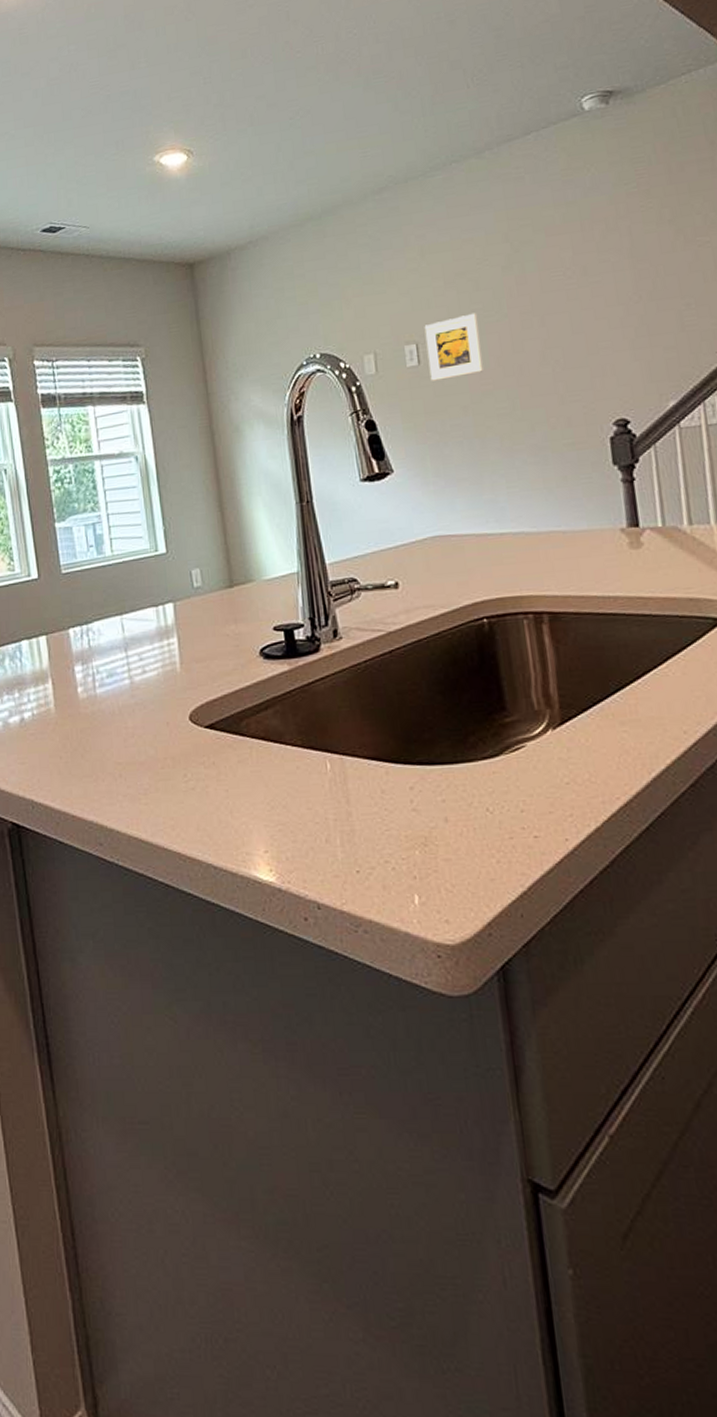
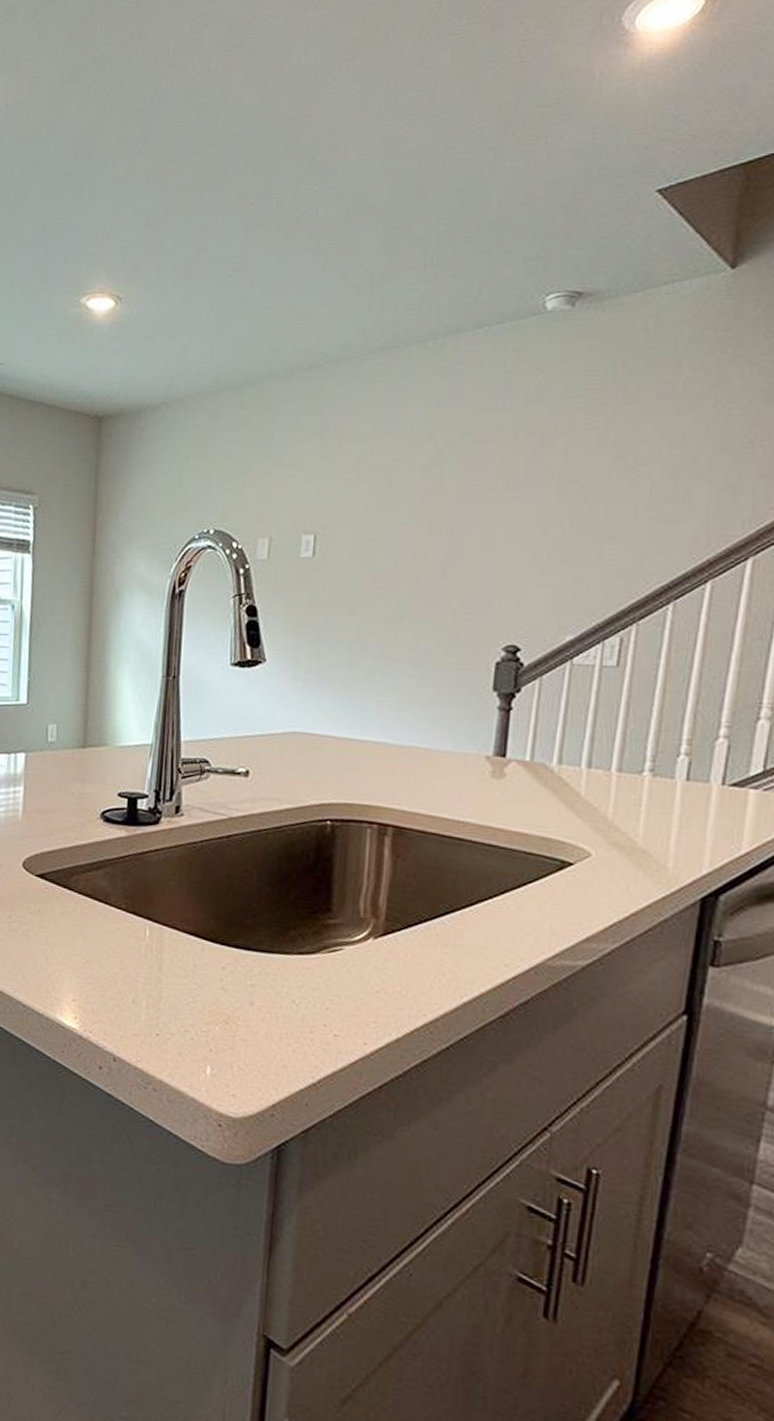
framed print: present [424,313,483,381] -> none [322,511,385,576]

